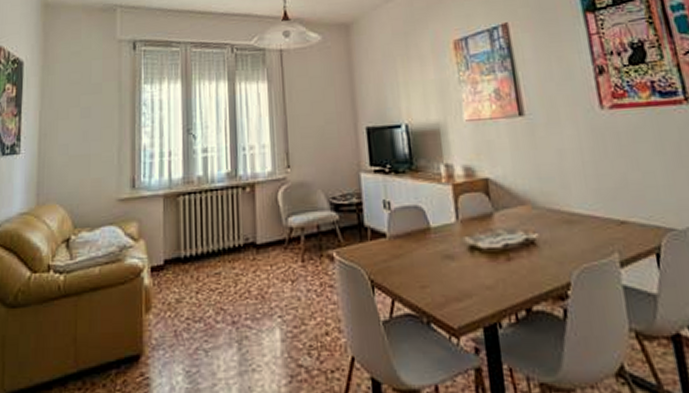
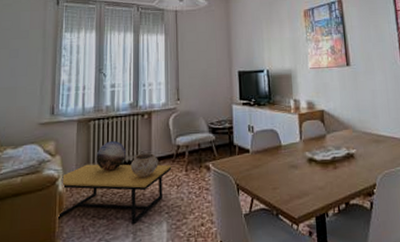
coffee table: none [145,251,284,331] -> present [58,164,172,225]
decorative globe: none [188,222,226,260] -> present [96,141,127,171]
ceramic pot: none [231,238,266,270] -> present [130,153,158,178]

